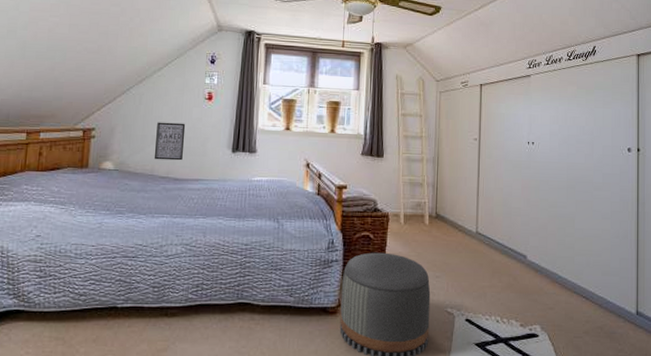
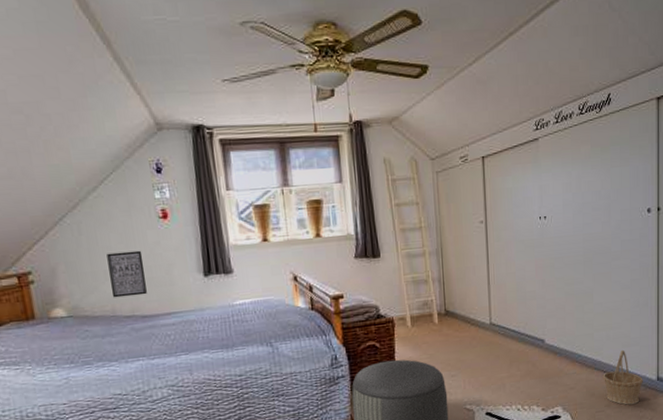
basket: none [582,277,622,335] -> present [603,349,643,405]

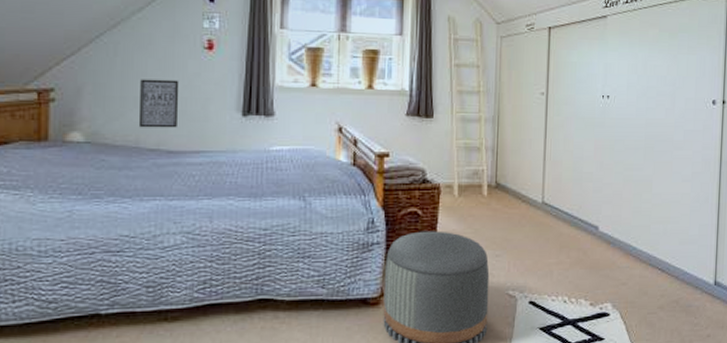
basket: present [603,349,643,405] -> none [657,247,700,309]

